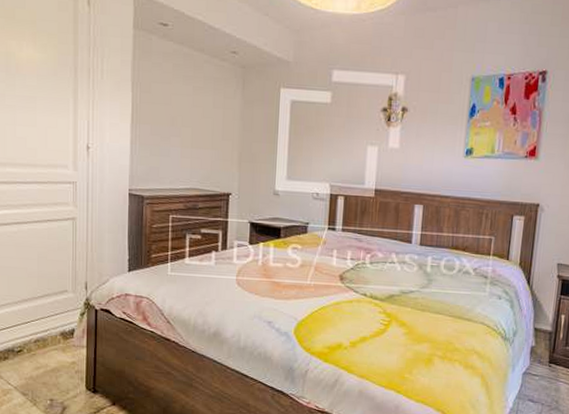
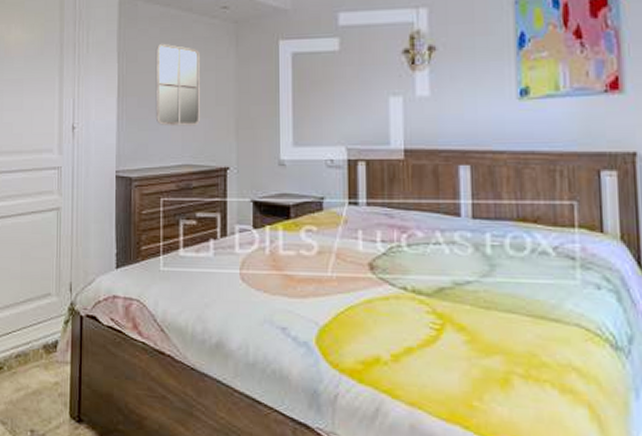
home mirror: none [166,78,209,156] -> present [155,43,200,126]

